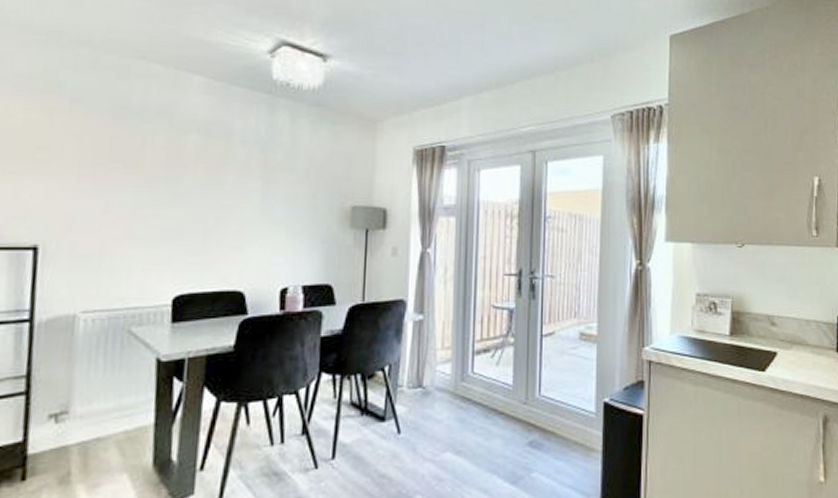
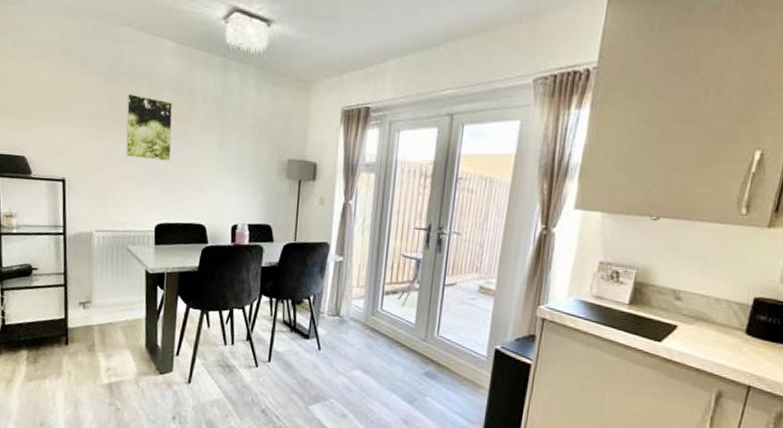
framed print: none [132,136,201,216] -> present [126,93,173,161]

